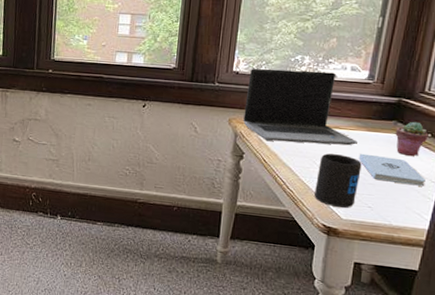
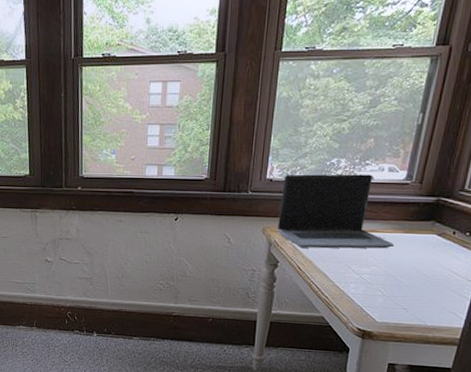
mug: present [314,153,362,208] -> none [349,258,398,312]
notepad: present [358,153,426,187] -> none [394,256,462,286]
potted succulent: present [395,121,429,157] -> none [432,220,467,257]

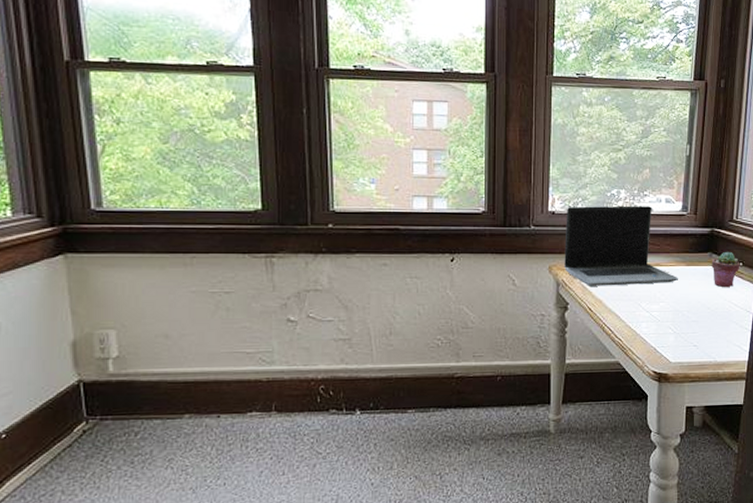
potted succulent: none [432,220,467,257] -> present [711,251,740,288]

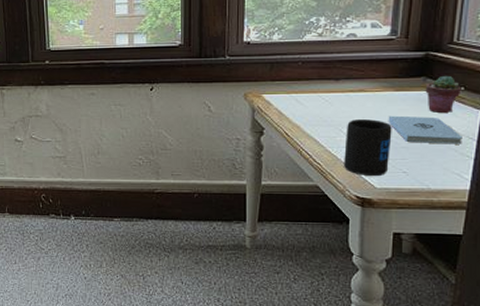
laptop computer: present [564,205,679,286] -> none [260,32,387,112]
mug: none [643,294,684,351] -> present [344,119,392,177]
notepad: none [680,290,742,318] -> present [388,115,462,144]

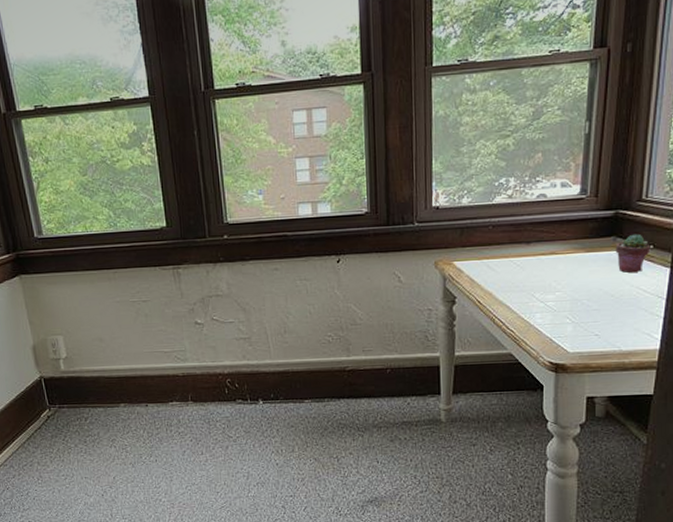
mug: present [344,119,392,177] -> none [537,282,584,341]
notepad: present [388,115,462,144] -> none [579,277,652,305]

